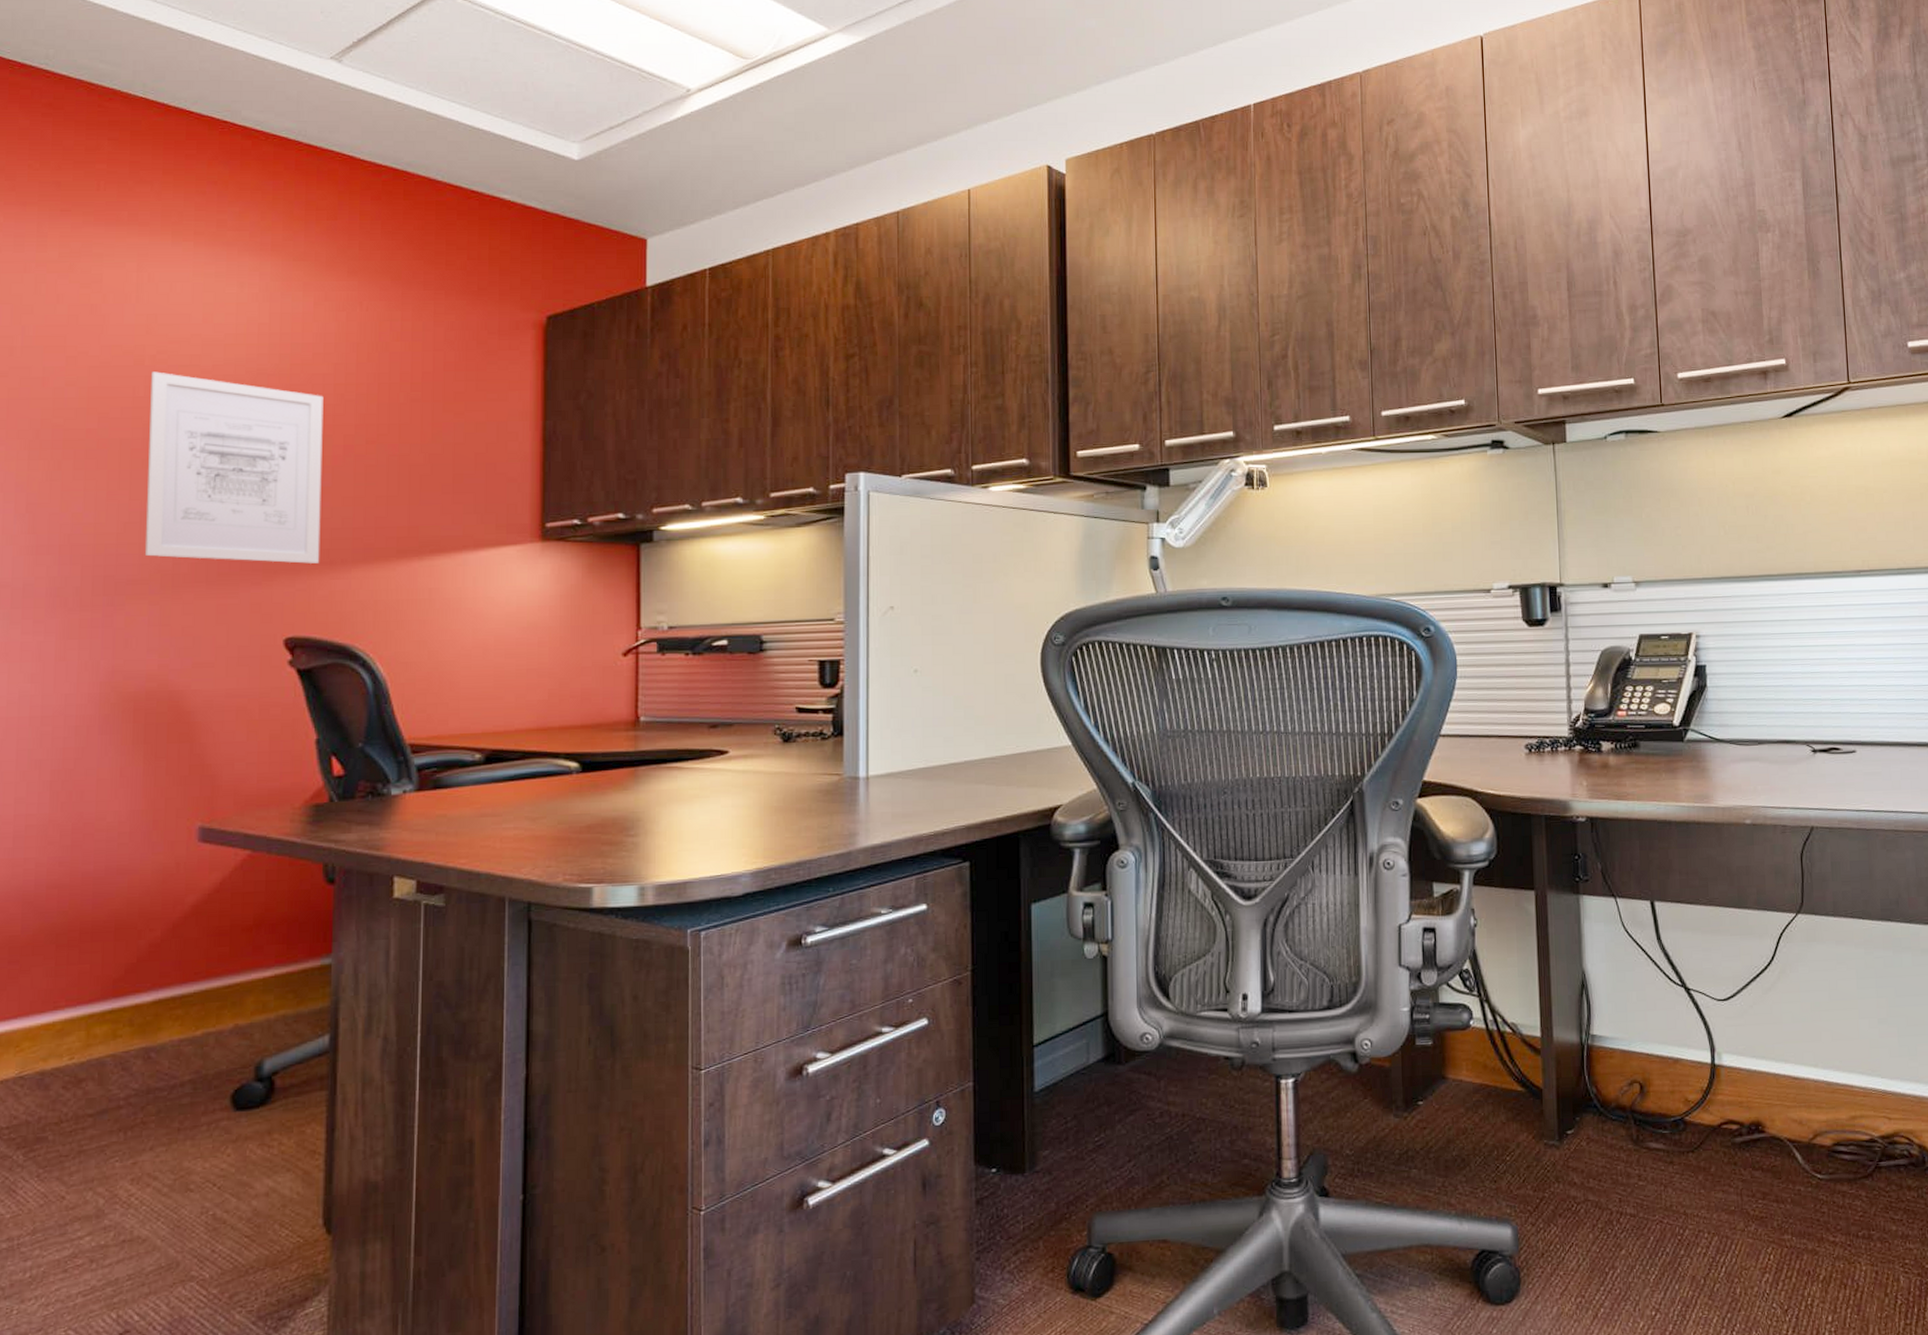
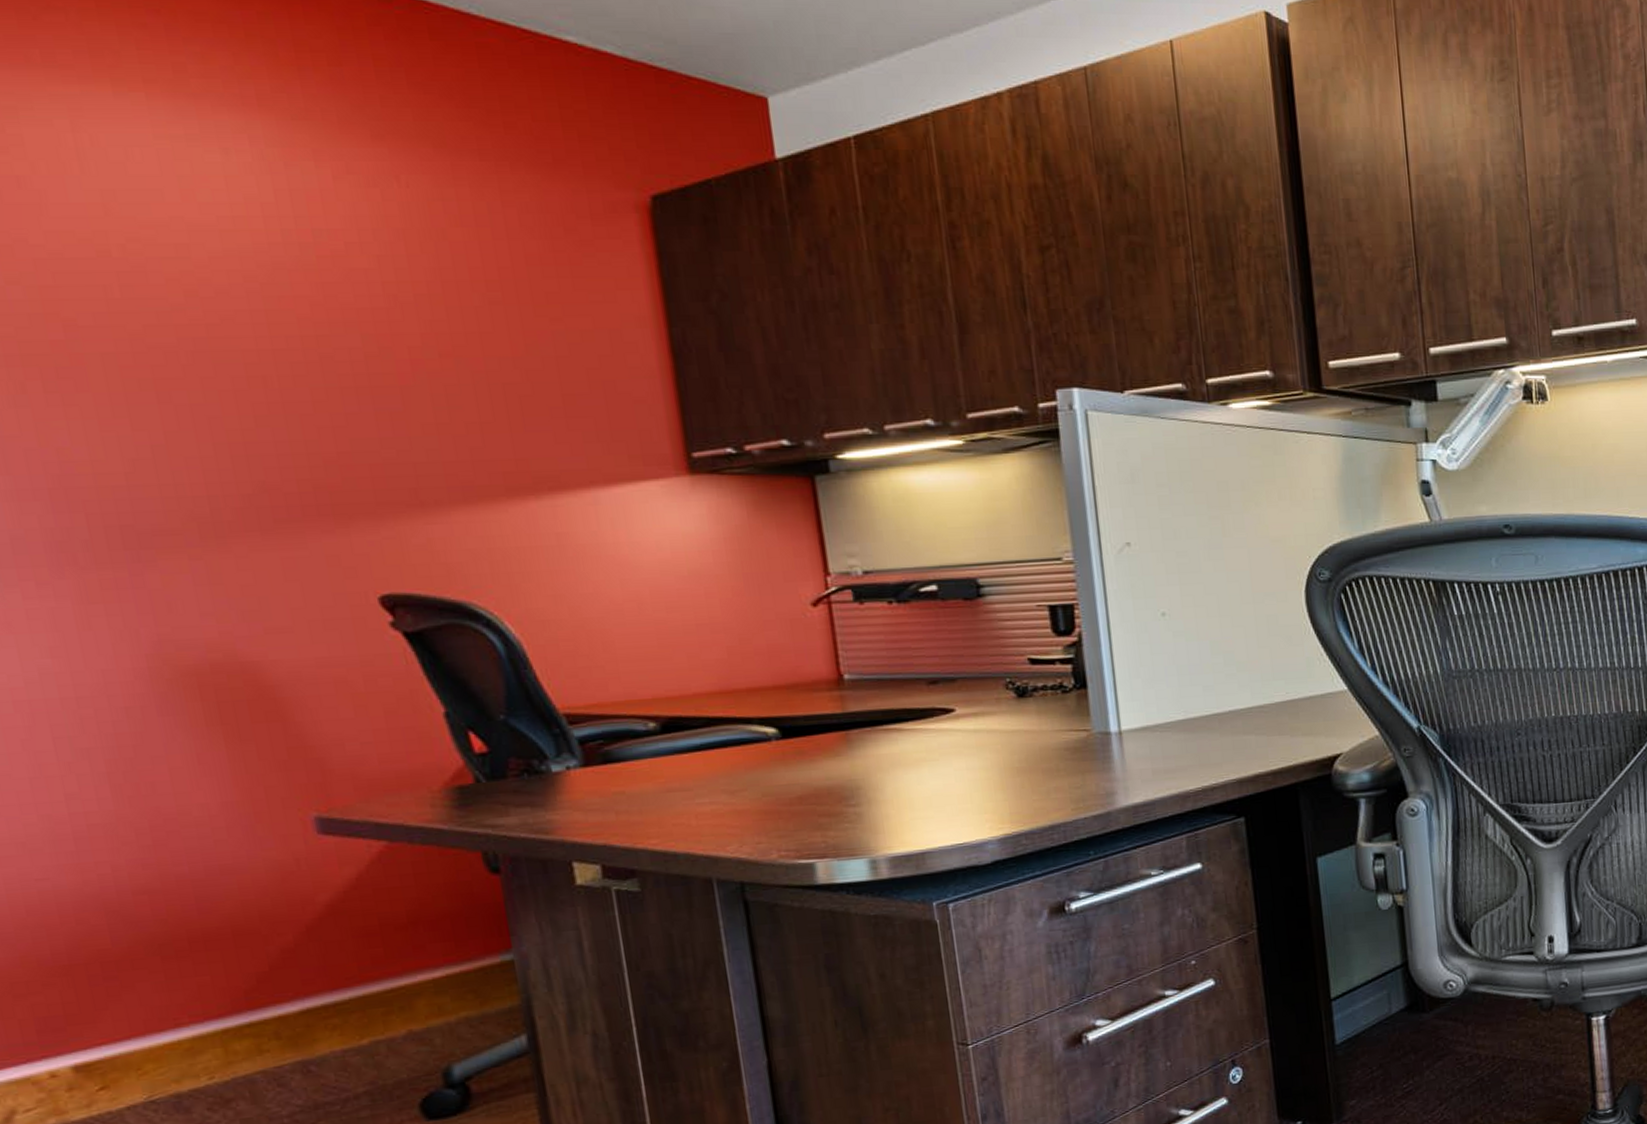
wall art: present [144,371,324,564] -> none [124,265,407,506]

